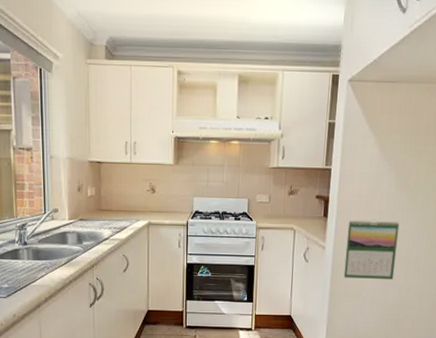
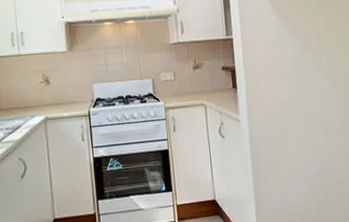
calendar: present [343,219,400,279] -> none [258,83,314,150]

